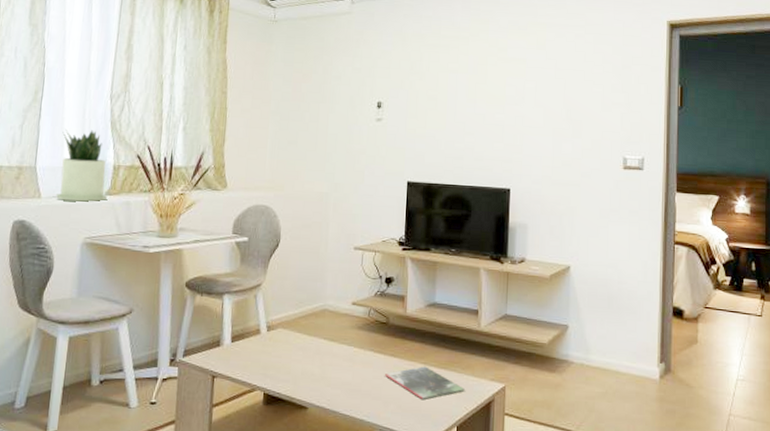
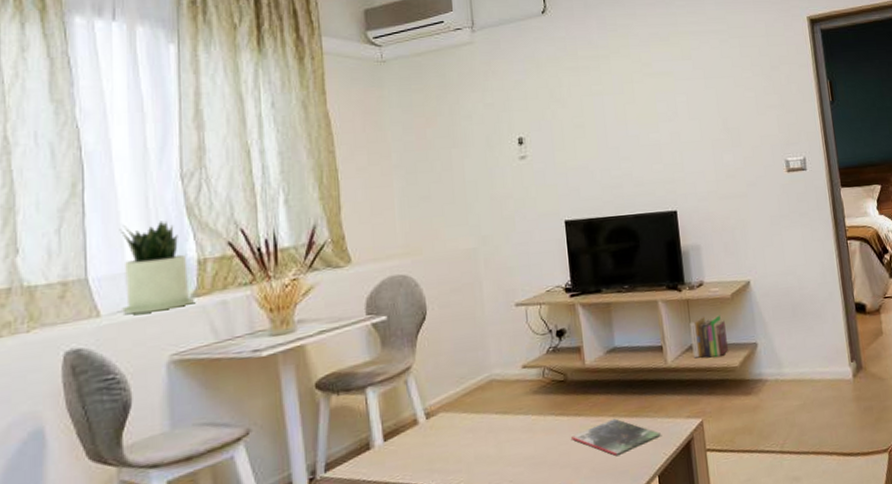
books: none [505,290,540,332] -> present [689,315,728,359]

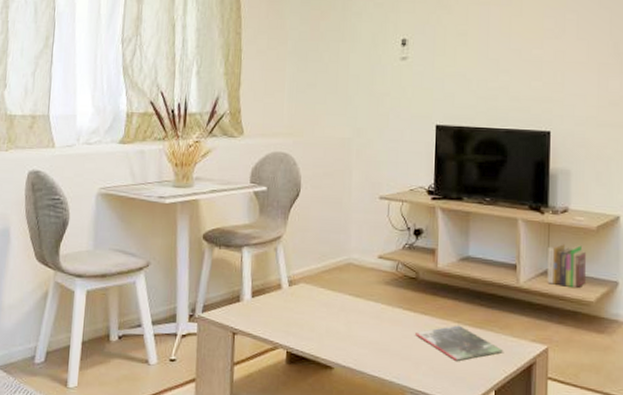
planter: present [119,221,196,315] -> none [69,76,122,152]

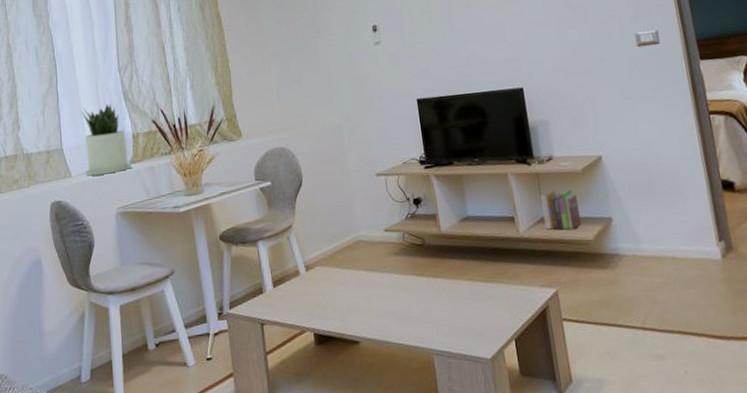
planter: none [69,76,122,152] -> present [80,104,133,176]
magazine: present [416,325,503,361] -> none [431,282,516,317]

